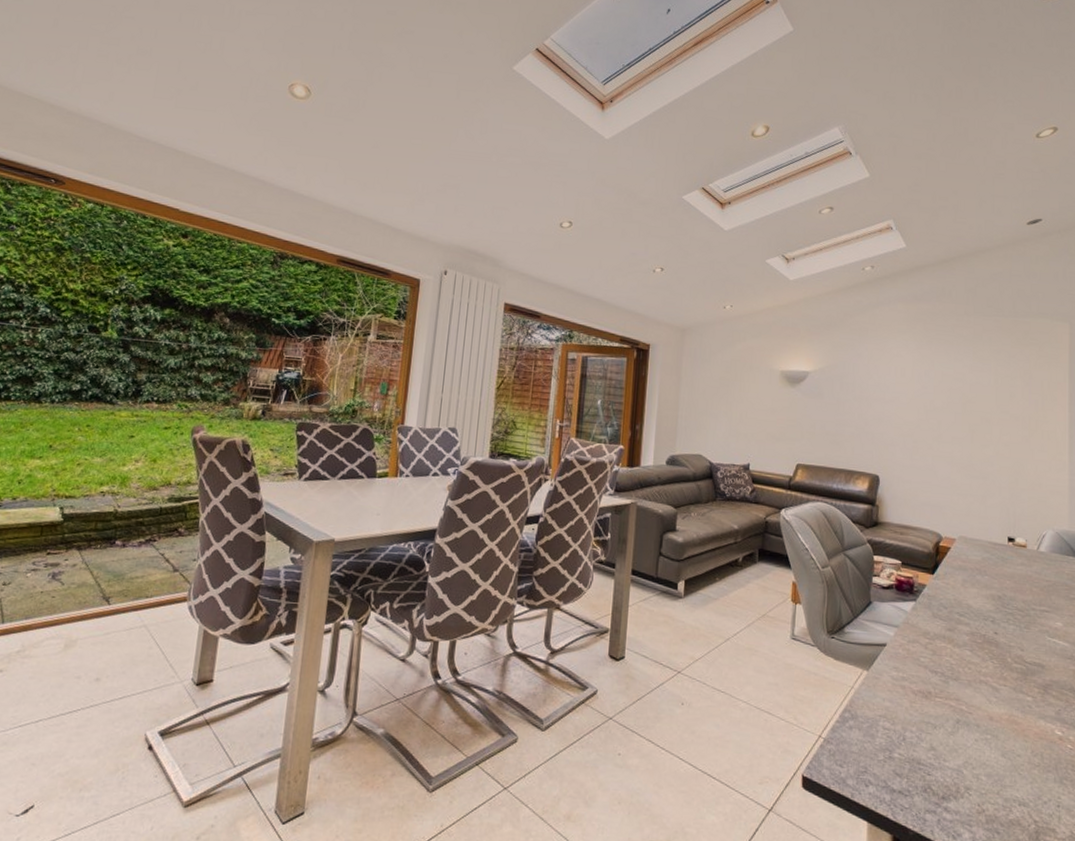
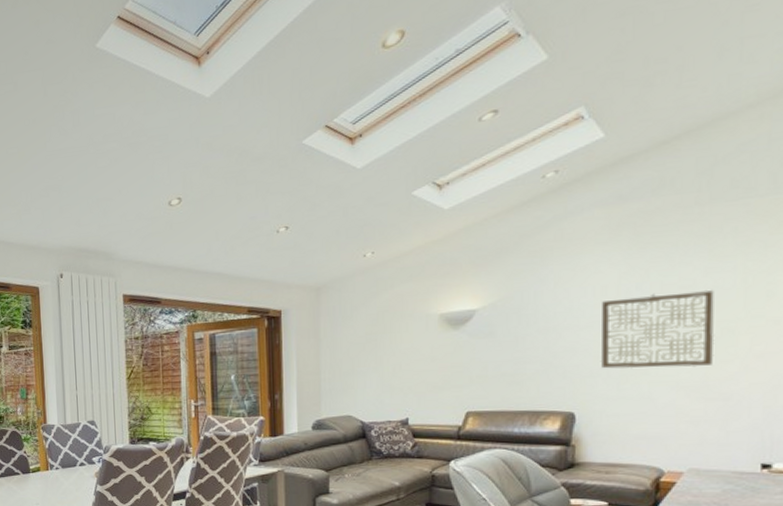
wall art: none [899,380,977,448] -> present [600,290,715,369]

